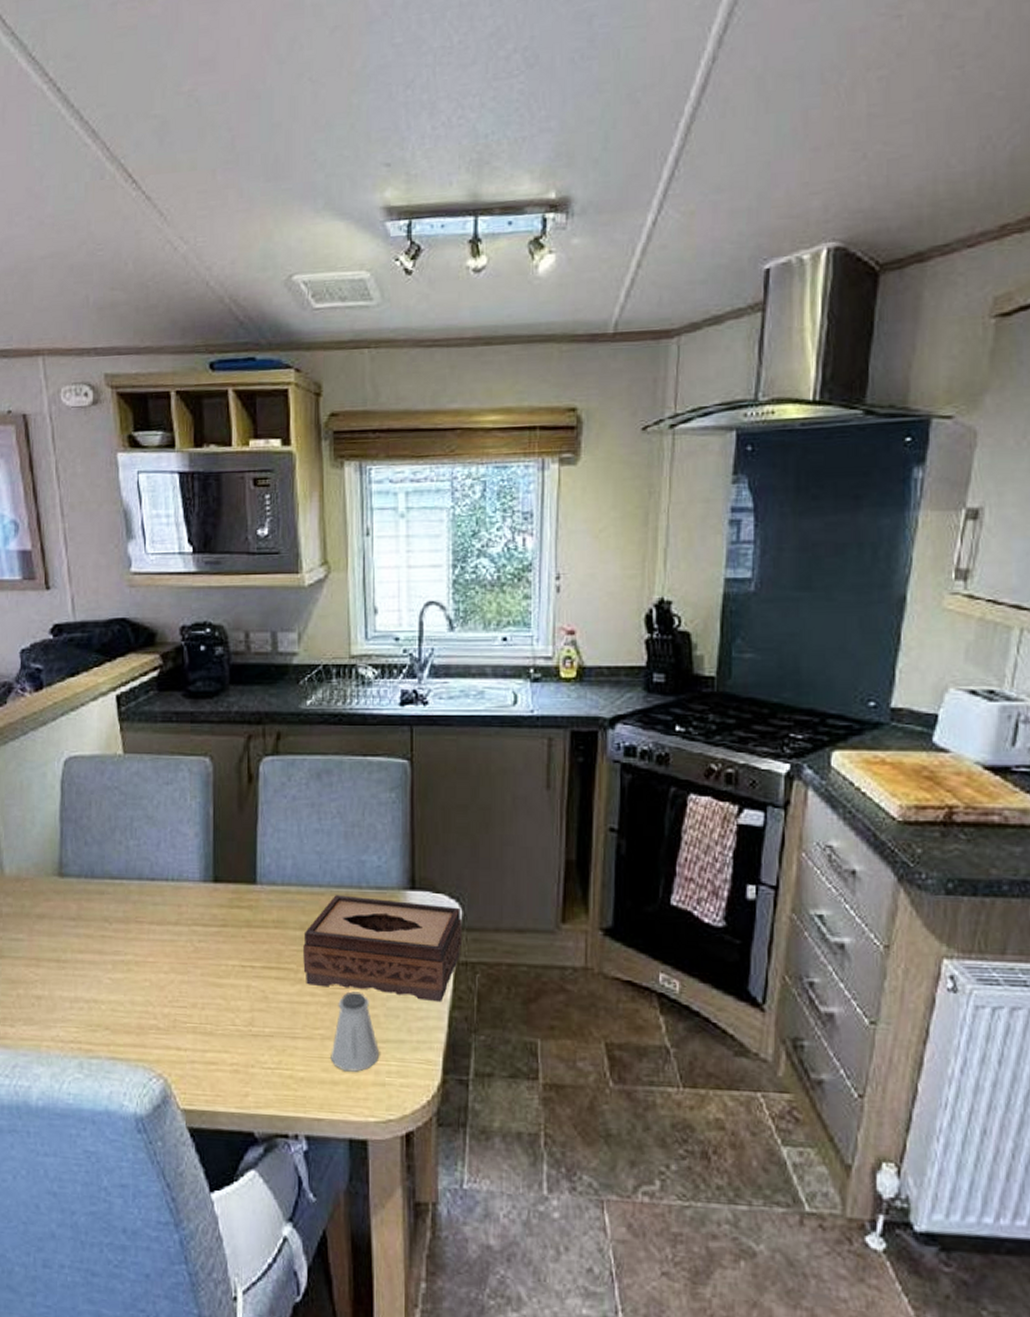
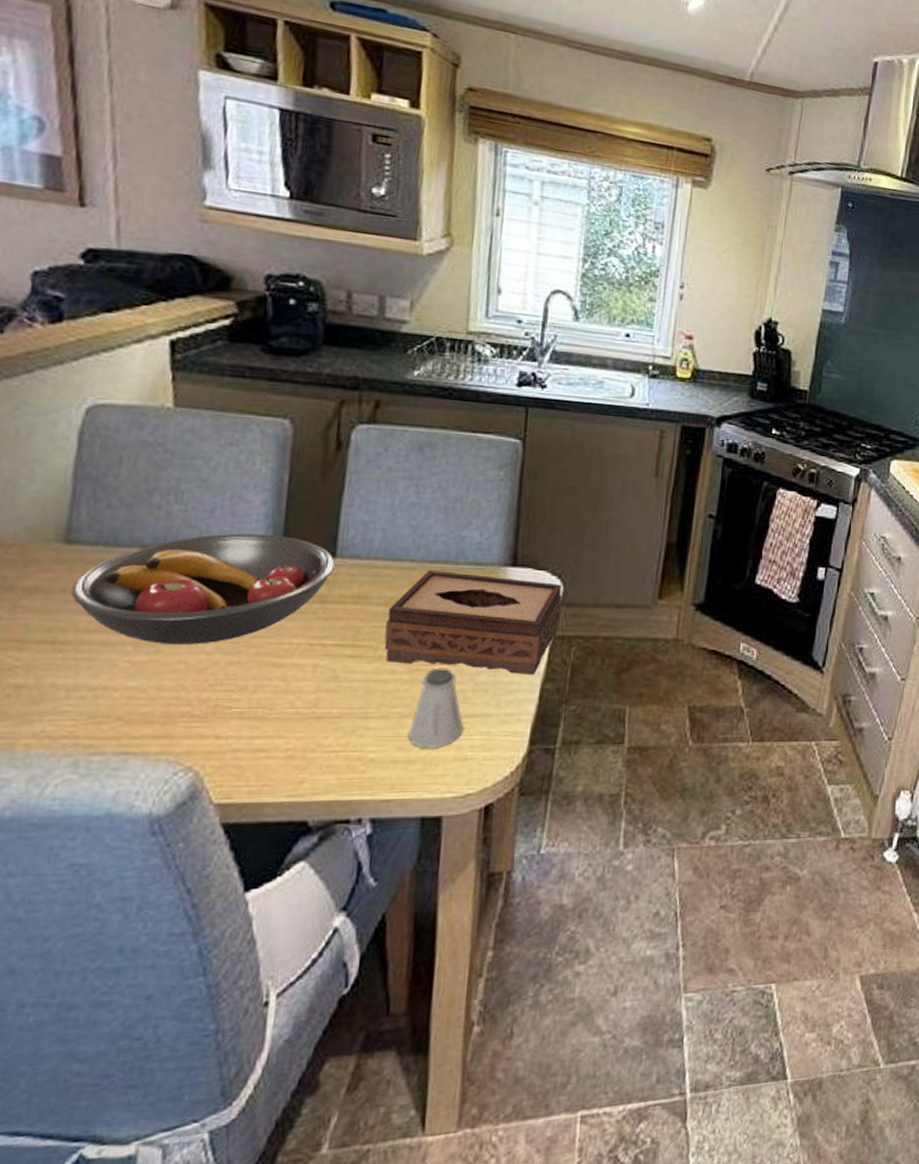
fruit bowl: none [67,864,256,965] -> present [71,533,335,645]

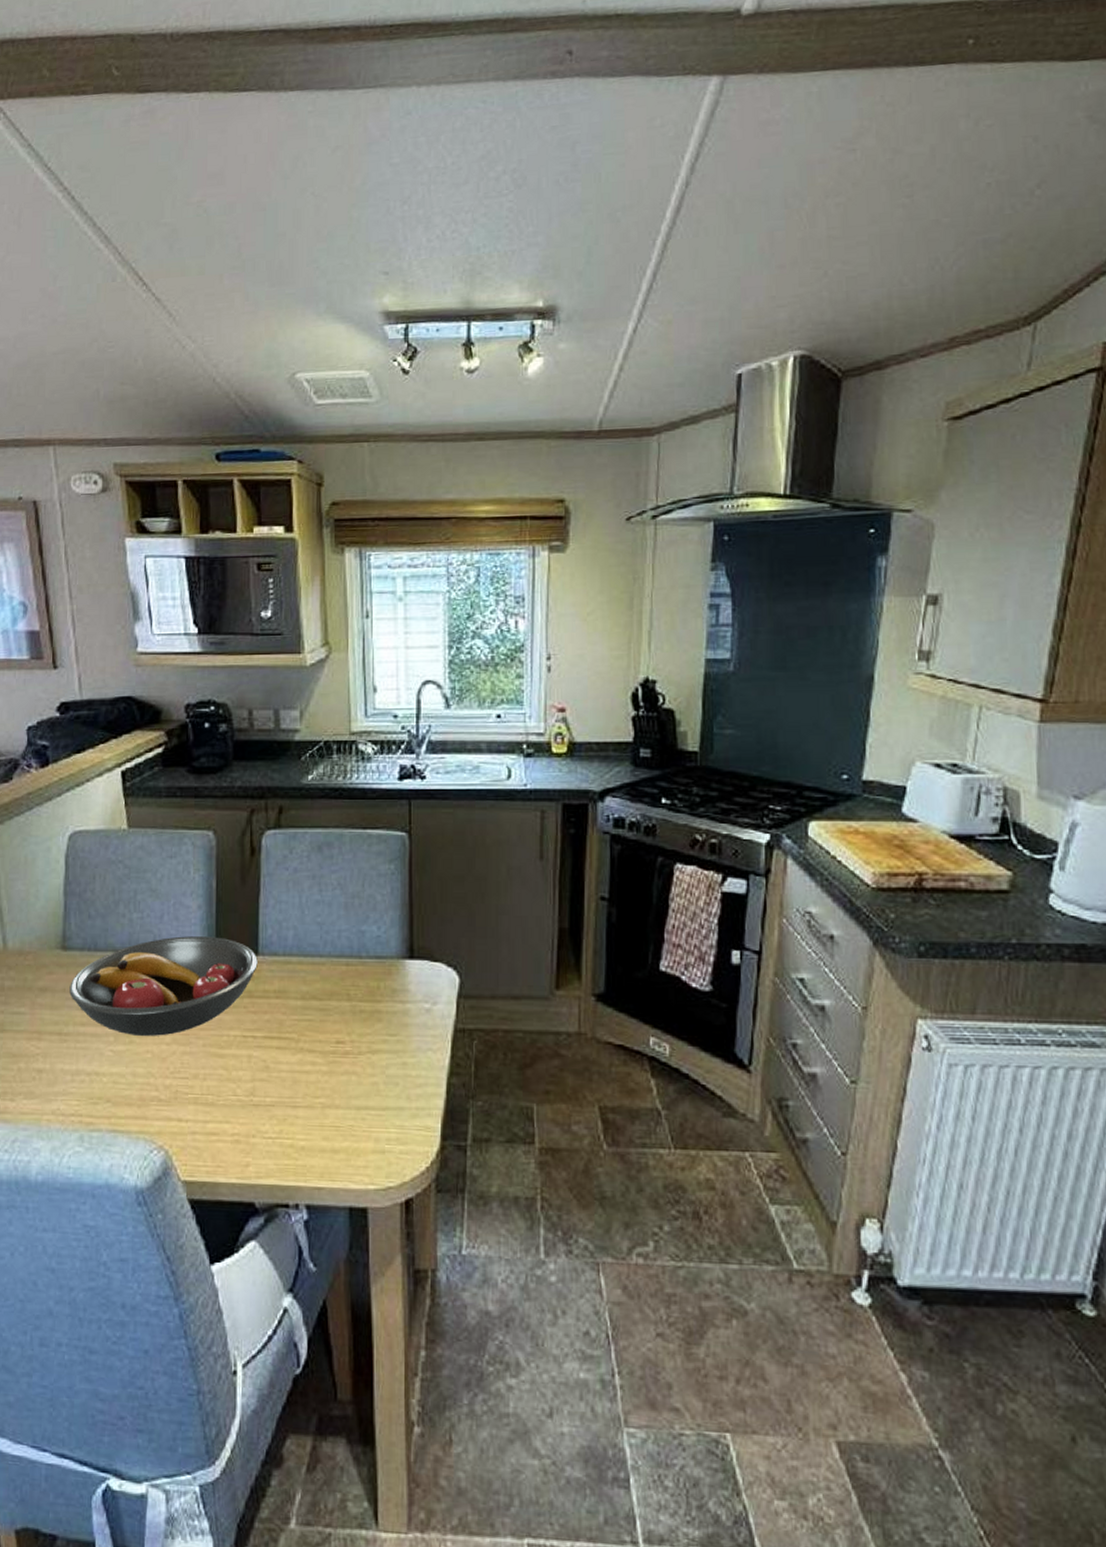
tissue box: present [384,570,562,676] -> none [304,965,459,1069]
saltshaker: present [407,667,463,749] -> none [331,1060,378,1140]

